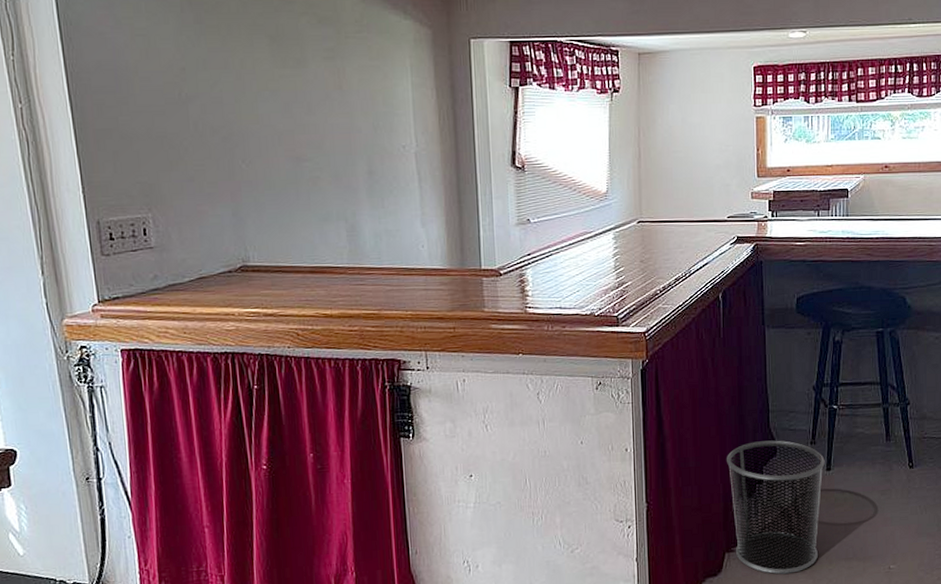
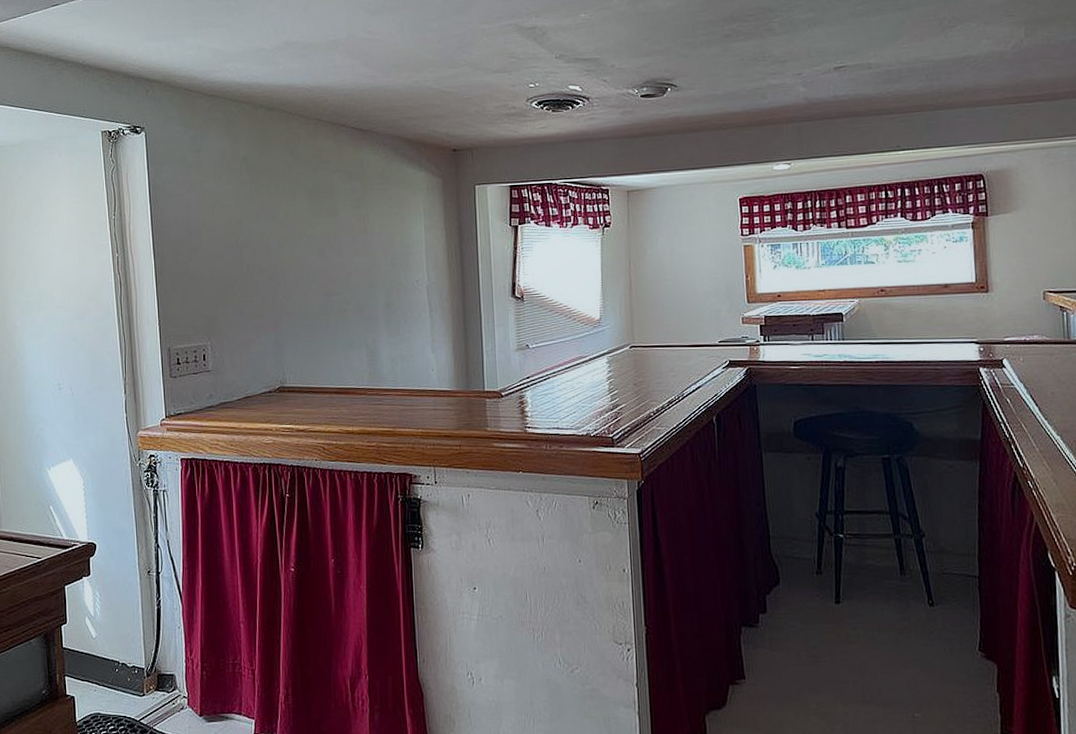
waste bin: present [727,440,825,574] -> none [727,568,833,713]

